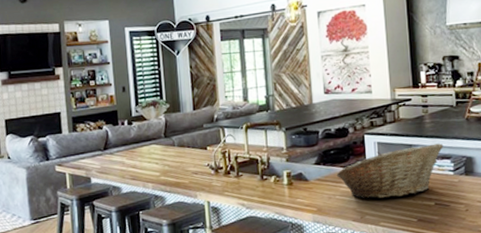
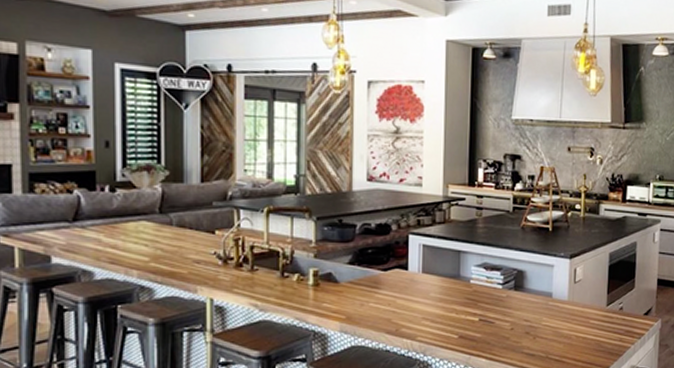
fruit basket: present [336,143,444,199] -> none [372,252,495,309]

